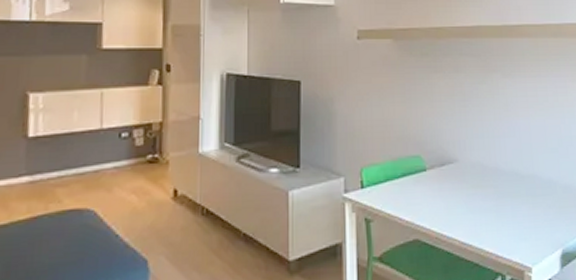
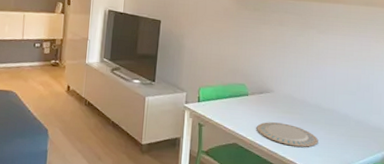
plate: none [442,202,522,232] -> present [257,122,318,147]

